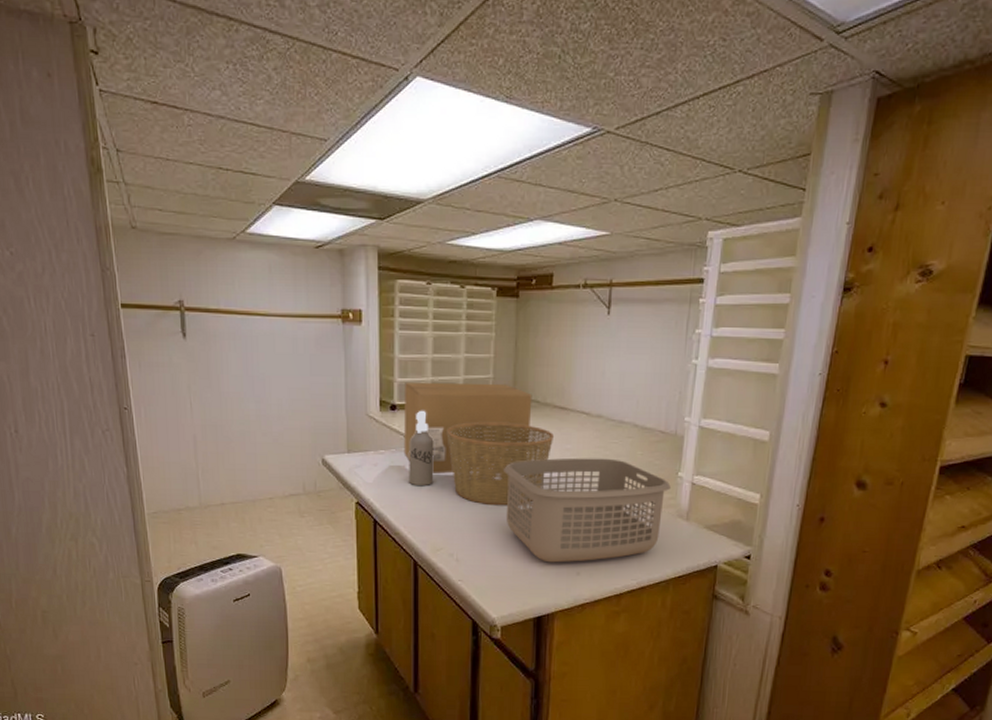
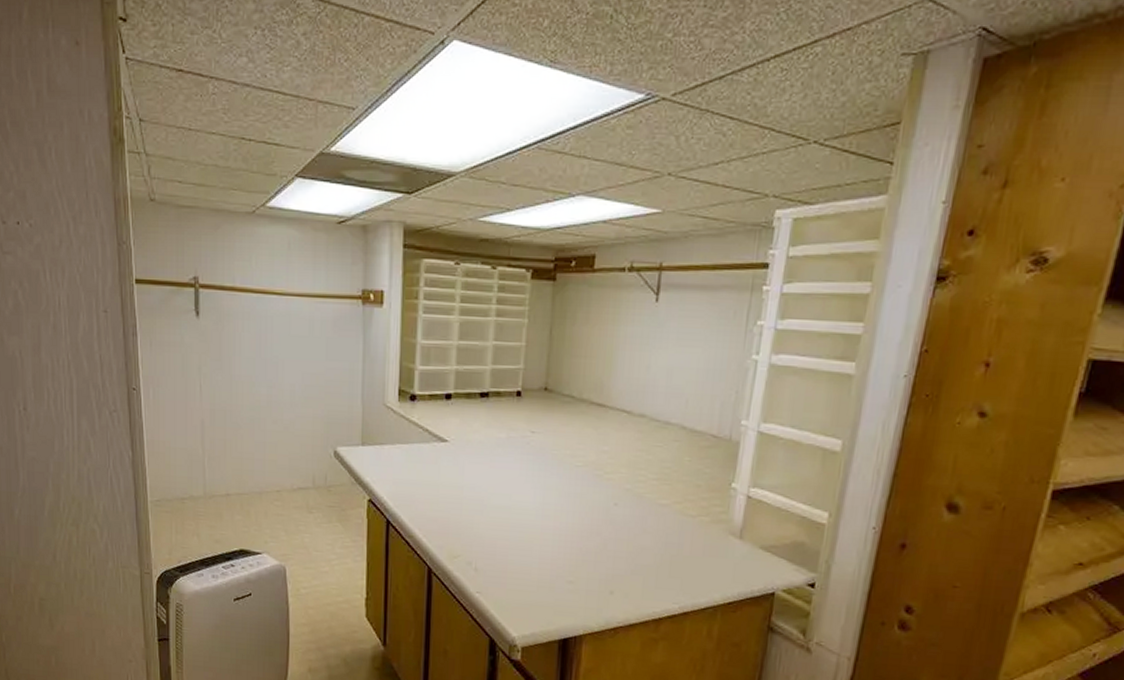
box: present [403,382,532,475] -> none [422,371,567,474]
spray bottle: present [409,410,434,487] -> none [426,401,456,486]
basket: present [448,422,554,506] -> none [471,417,589,512]
clothes hamper: present [504,458,671,563] -> none [531,461,722,580]

